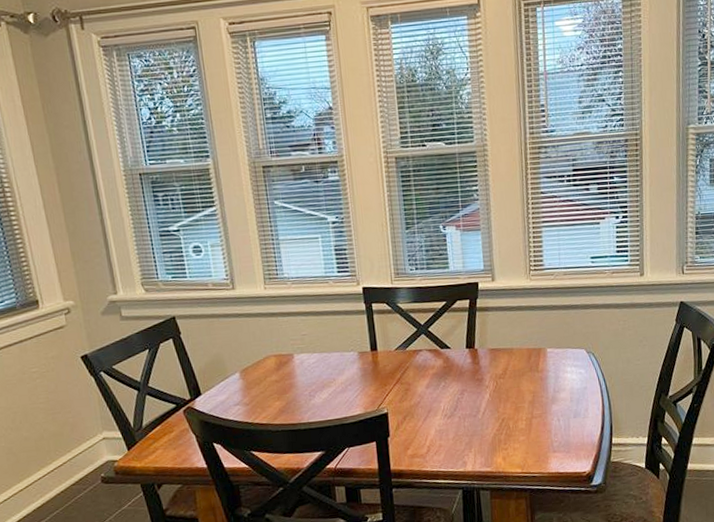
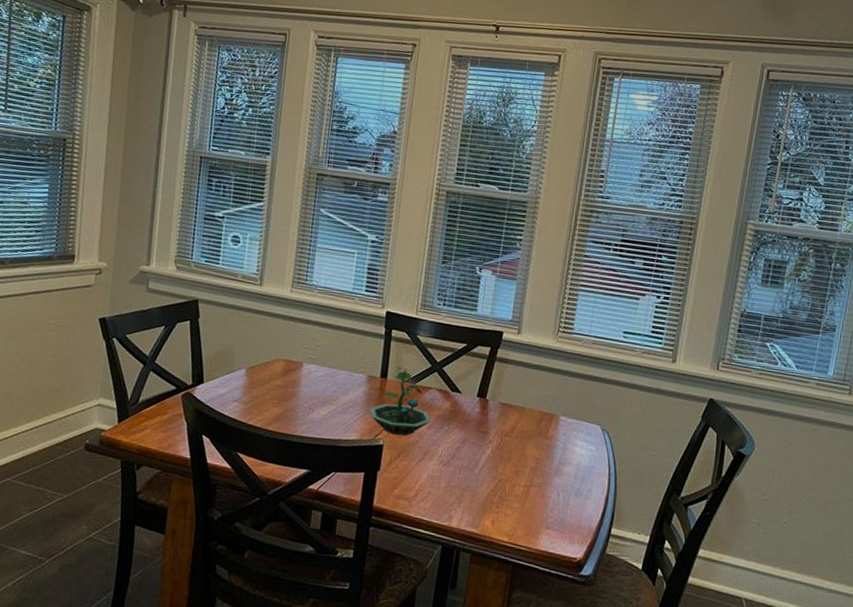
terrarium: none [367,337,429,402] -> present [369,367,432,436]

